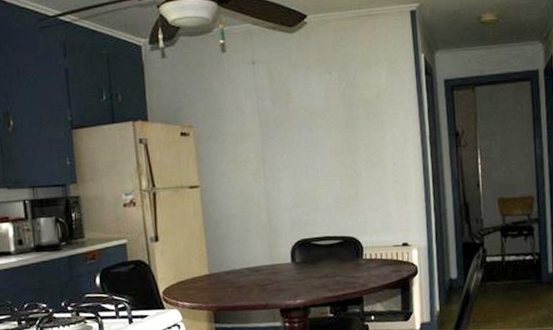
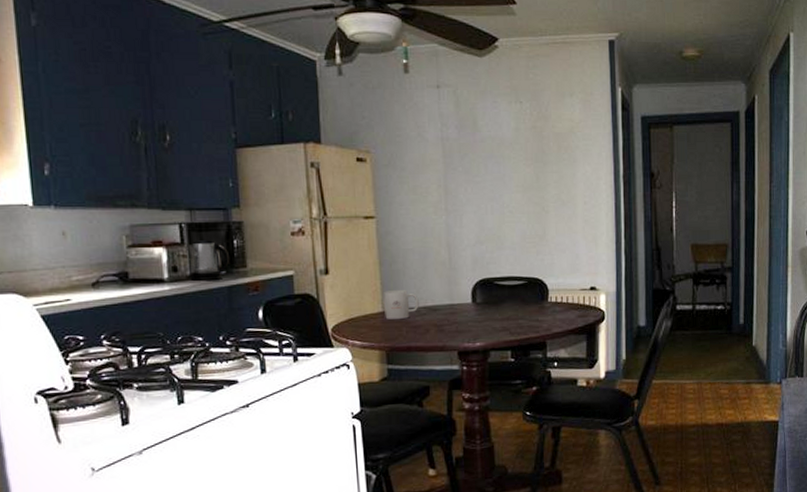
mug: none [209,253,243,282] -> present [383,290,419,320]

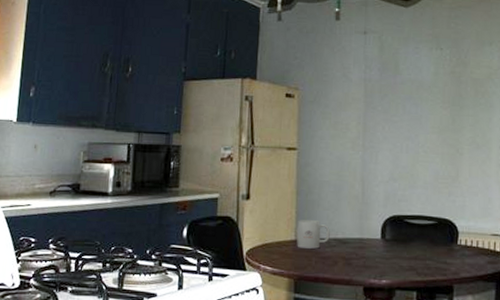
kettle: present [188,240,230,282] -> none [130,160,166,198]

